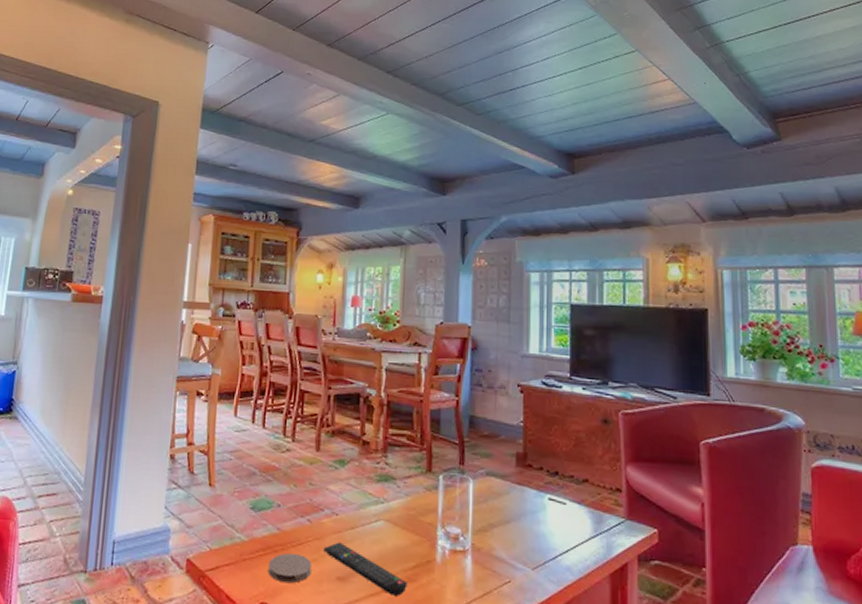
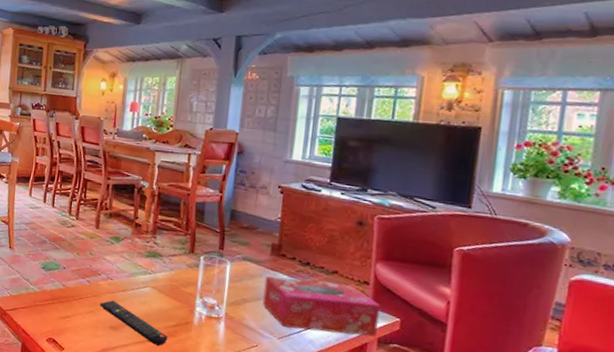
coaster: present [268,553,312,584] -> none [55,304,90,327]
tissue box: none [512,492,636,555] -> present [262,275,380,337]

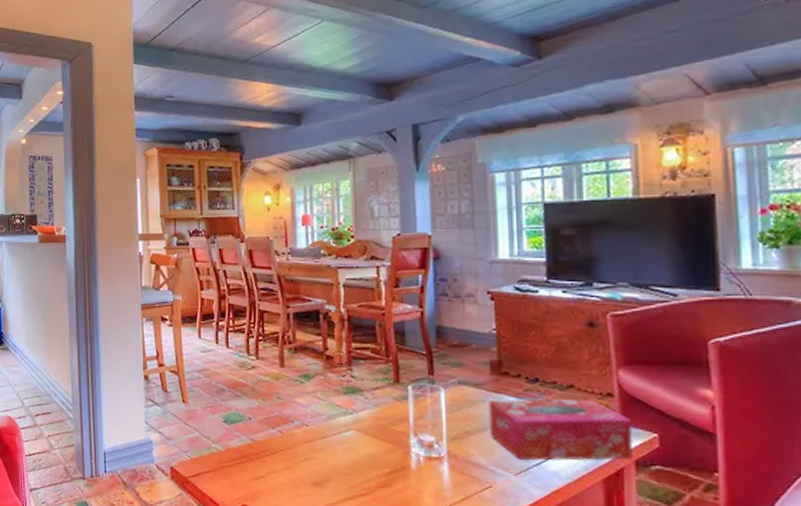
remote control: present [100,300,168,346] -> none [297,451,383,500]

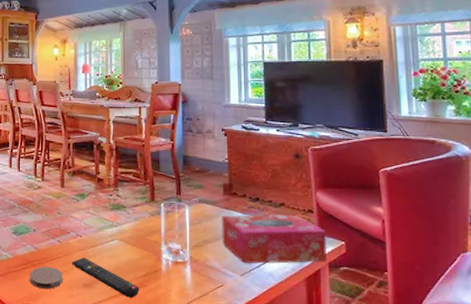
coaster: none [246,461,287,489] -> present [30,267,63,290]
remote control: none [297,451,383,500] -> present [72,257,140,298]

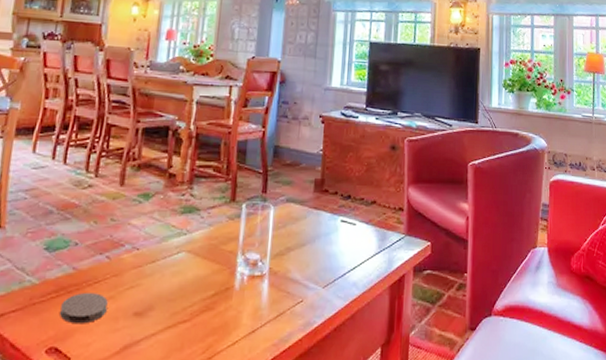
remote control: present [72,257,140,298] -> none [122,277,205,326]
tissue box: present [221,214,327,264] -> none [307,213,414,272]

